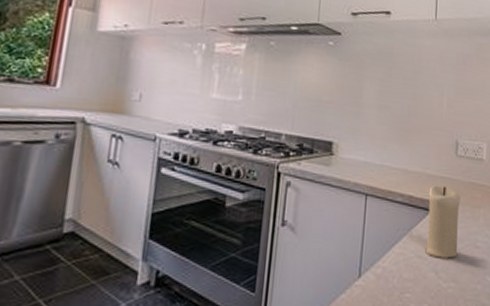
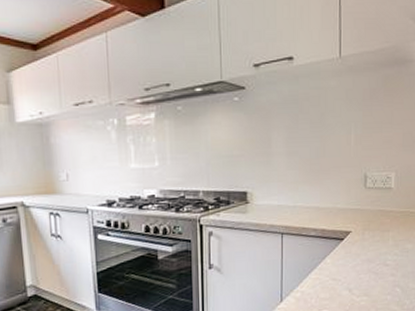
candle: present [425,185,460,259] -> none [339,216,370,278]

